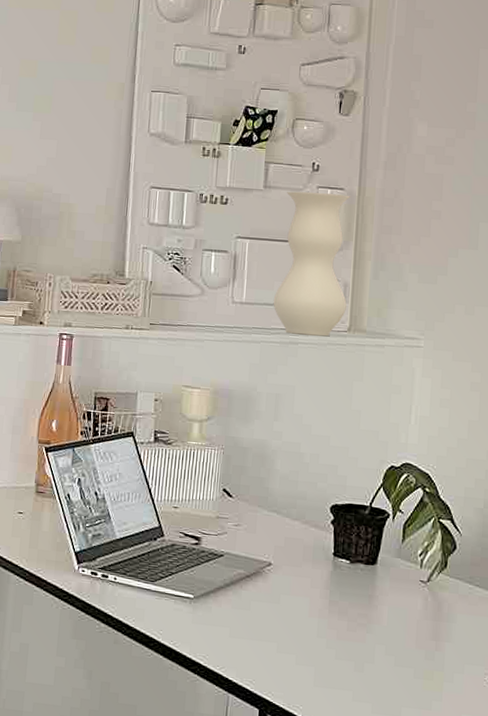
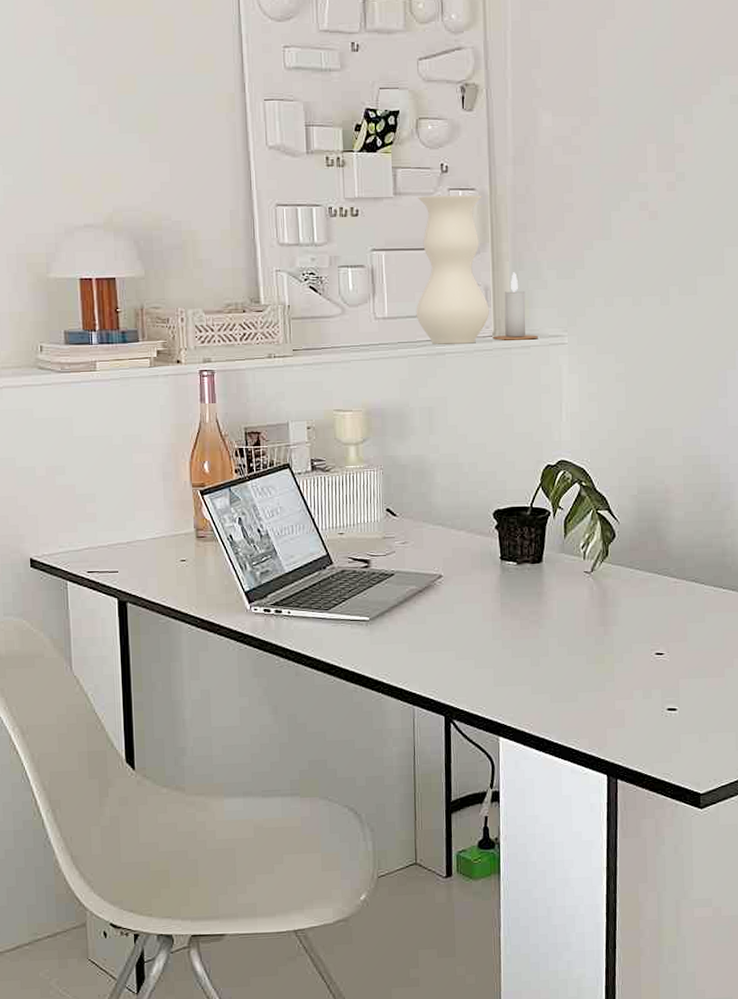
candle: none [347,272,394,340] -> present [492,272,538,341]

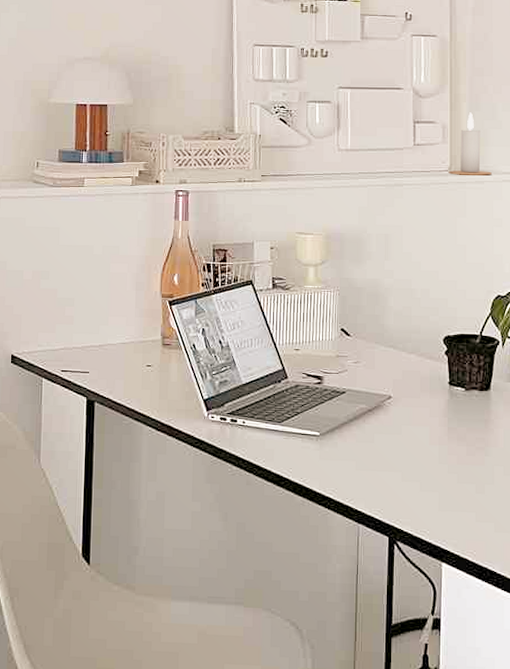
vase: present [416,195,489,345] -> none [377,41,446,177]

